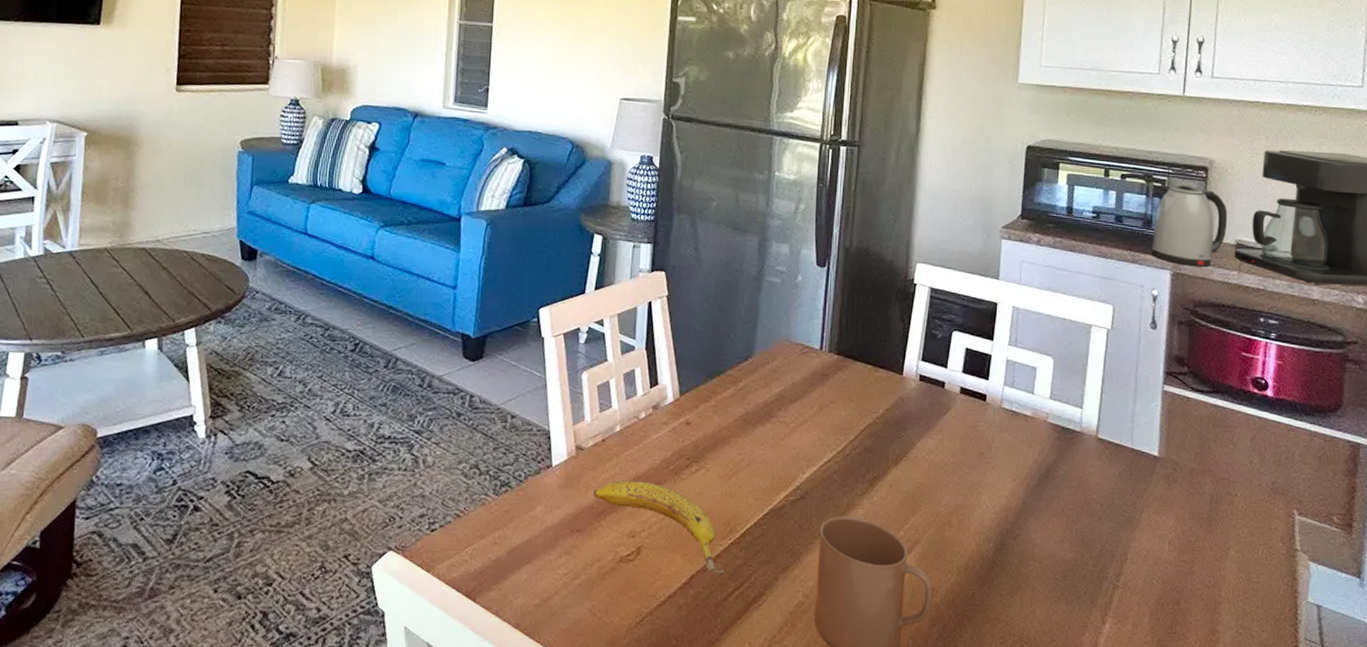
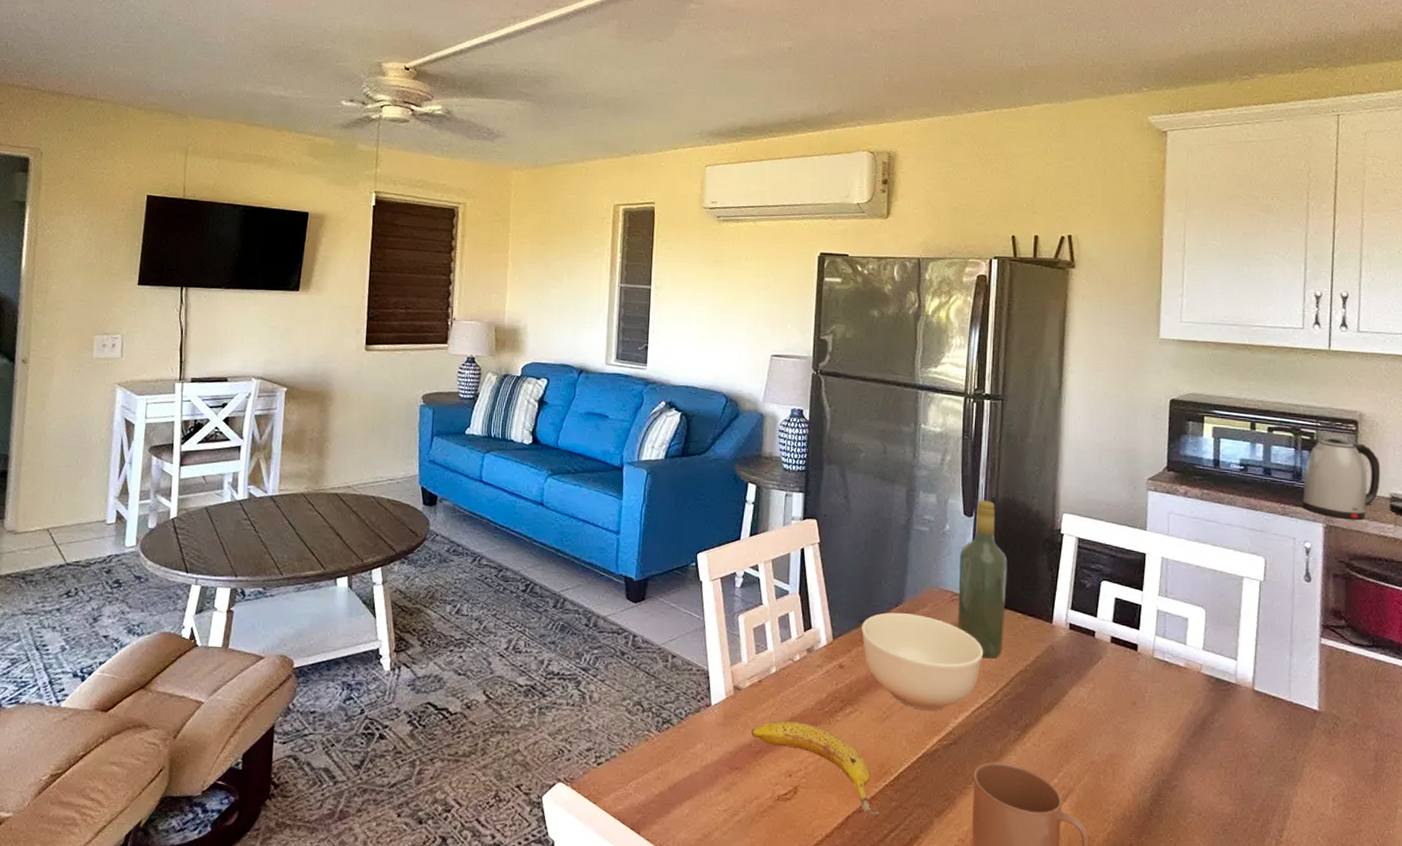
bowl: none [709,366,834,467] -> present [862,612,984,711]
wine bottle: none [807,249,860,412] -> present [957,499,1007,659]

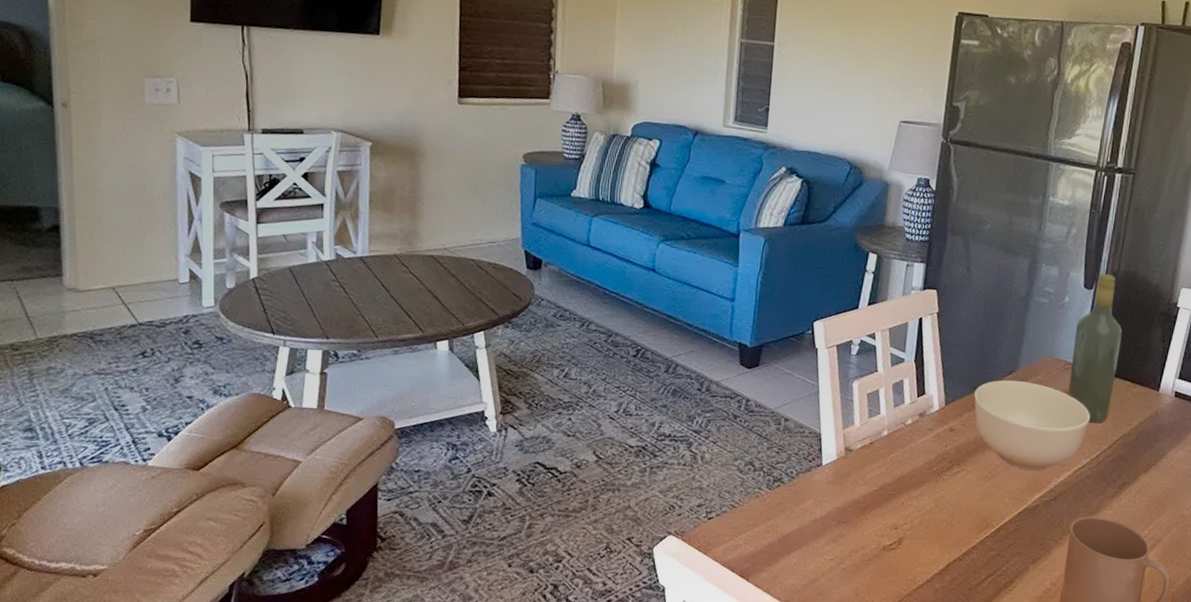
fruit: present [751,720,880,817] -> none [860,479,979,564]

